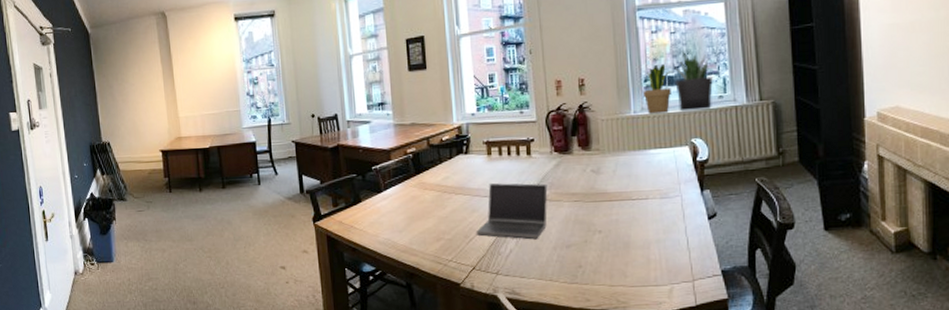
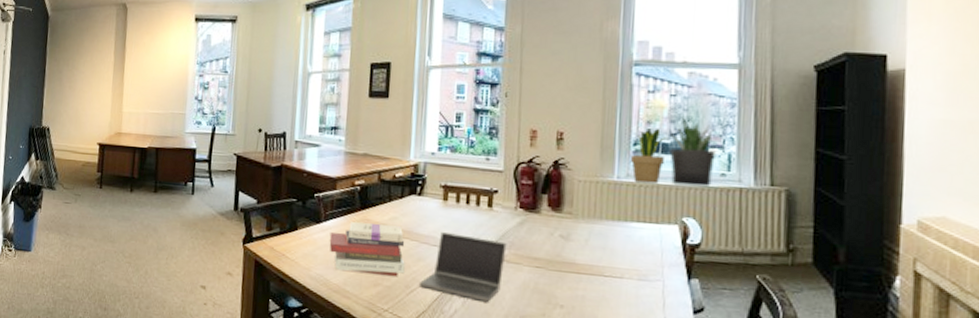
books: none [391,183,462,231] -> present [329,222,405,276]

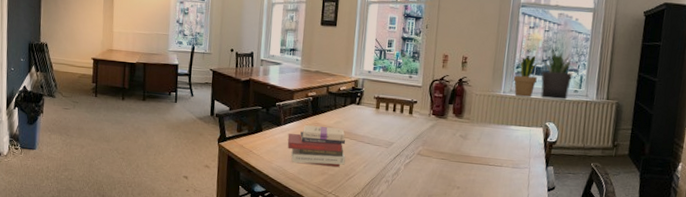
laptop computer: present [418,232,507,302] -> none [355,133,422,185]

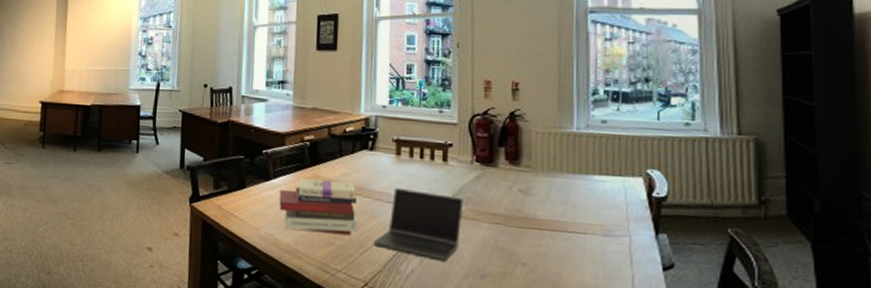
laptop computer: none [355,133,422,185] -> present [373,188,464,261]
potted plant: present [513,55,542,98] -> none [589,76,631,135]
planter: present [540,47,573,100] -> none [630,65,678,138]

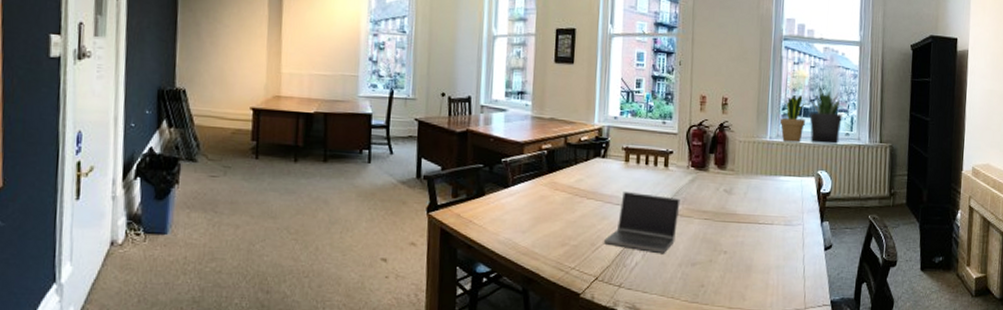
books: present [279,179,358,235] -> none [517,185,591,235]
potted plant: none [589,76,631,135] -> present [779,94,810,143]
planter: none [630,65,678,138] -> present [809,85,842,145]

